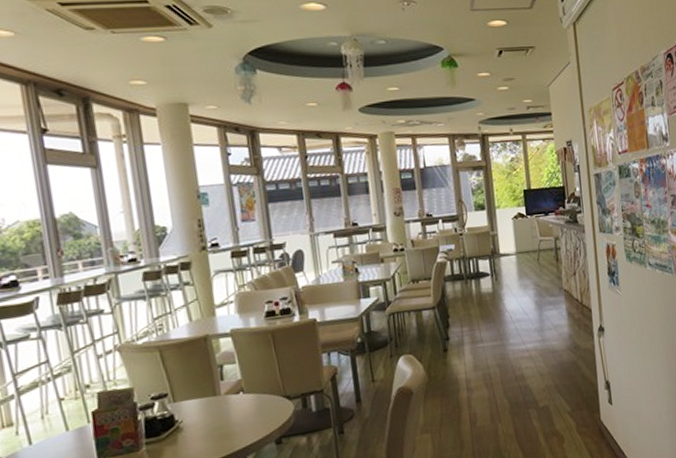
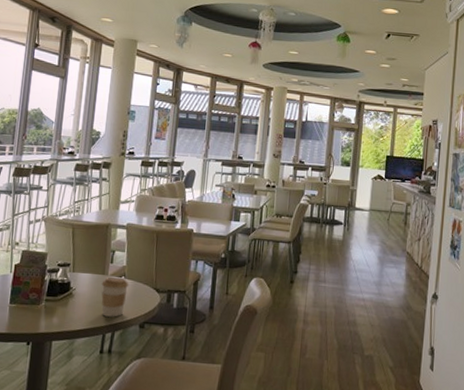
coffee cup: none [215,394,251,443] -> present [101,277,129,317]

